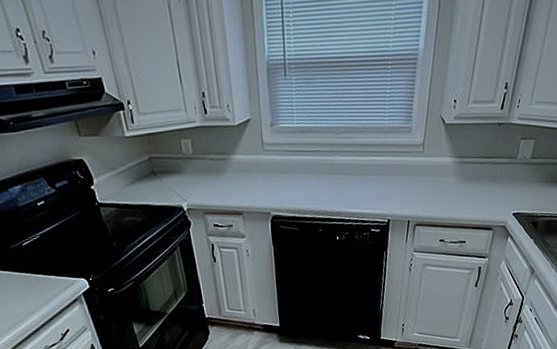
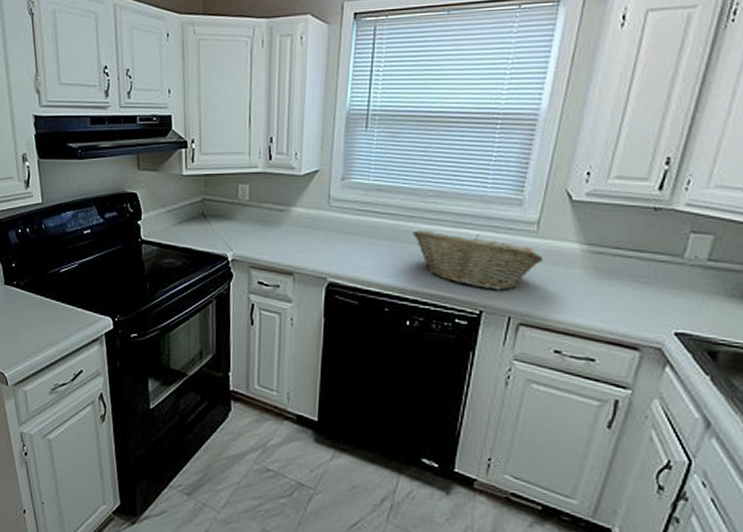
fruit basket: none [333,158,429,202] -> present [412,230,544,291]

